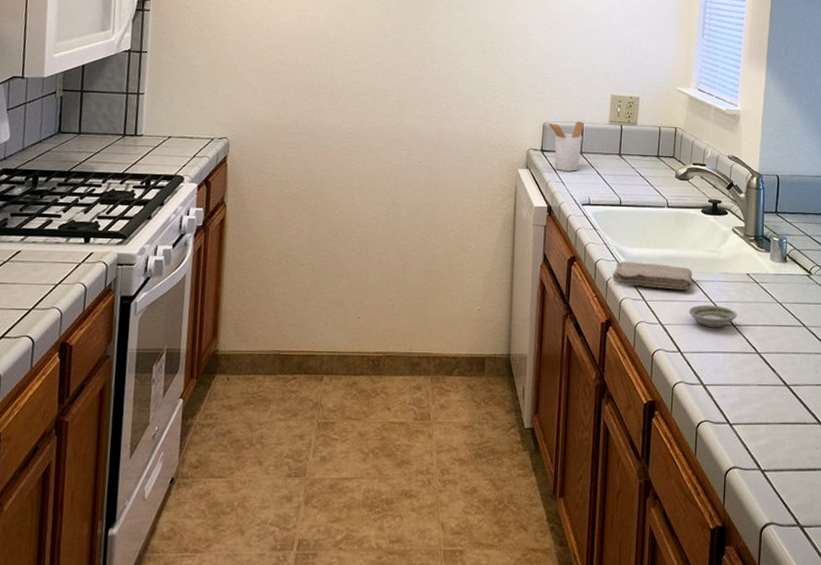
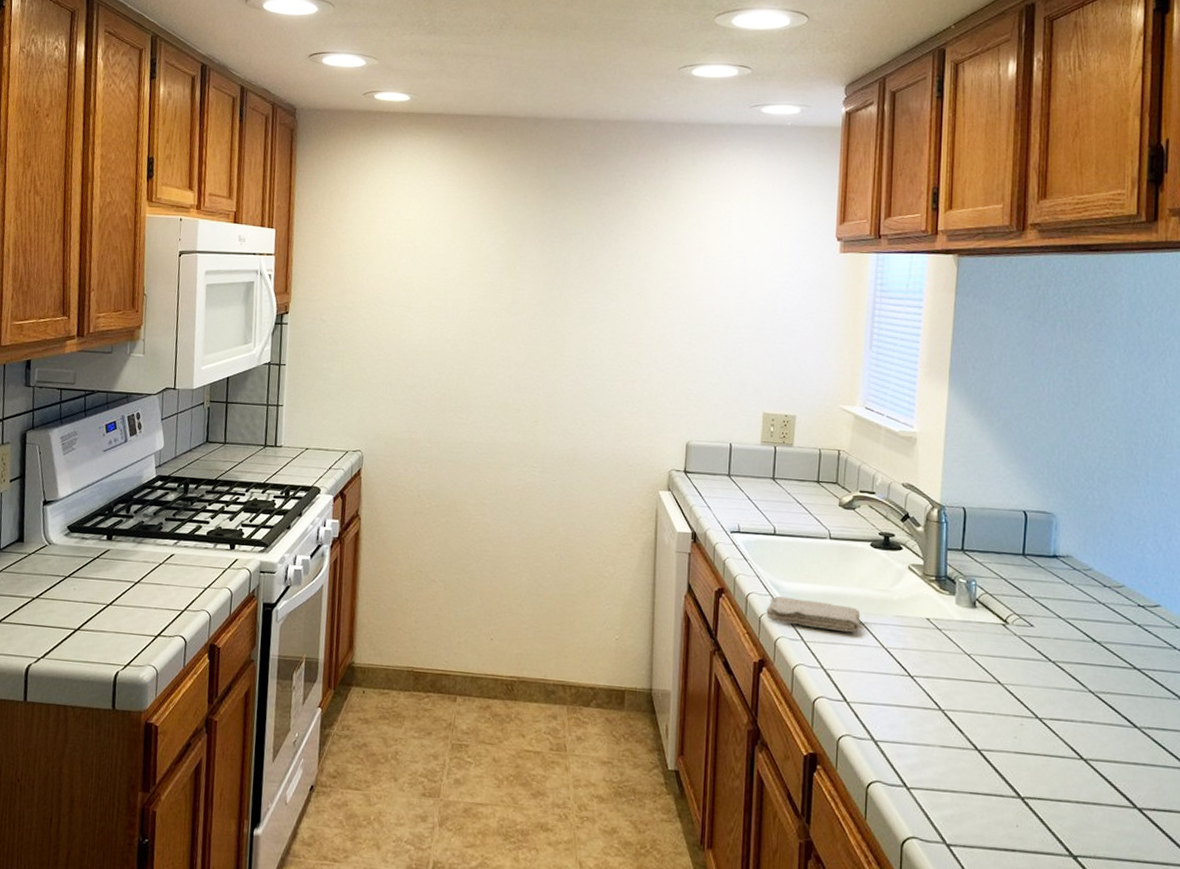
utensil holder: present [546,121,584,172] -> none [690,441,732,496]
saucer: present [689,304,737,328] -> none [856,650,915,678]

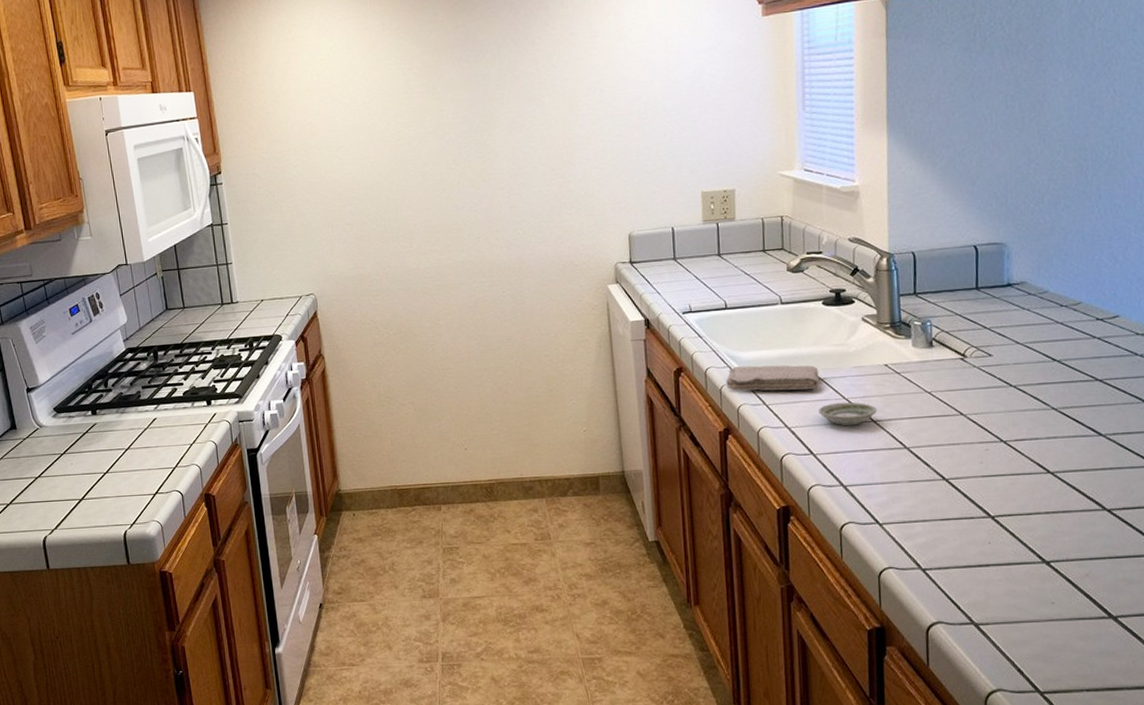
saucer: none [856,650,915,678] -> present [819,401,877,426]

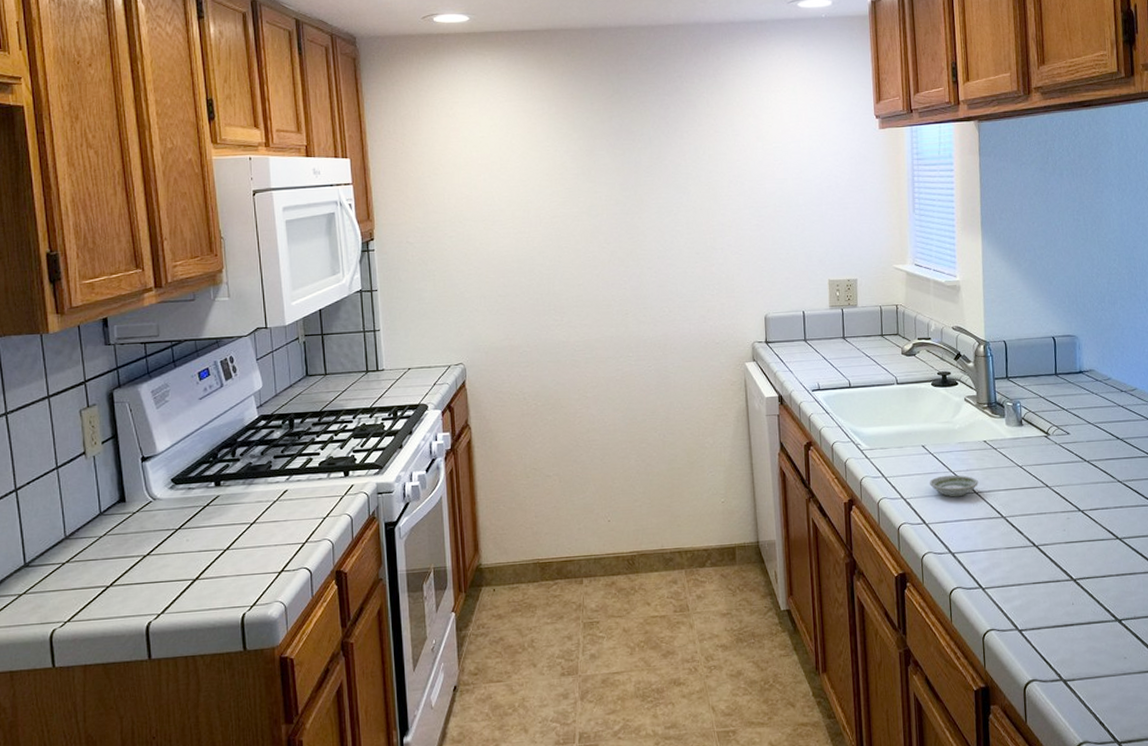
washcloth: present [726,365,820,391] -> none [850,440,930,465]

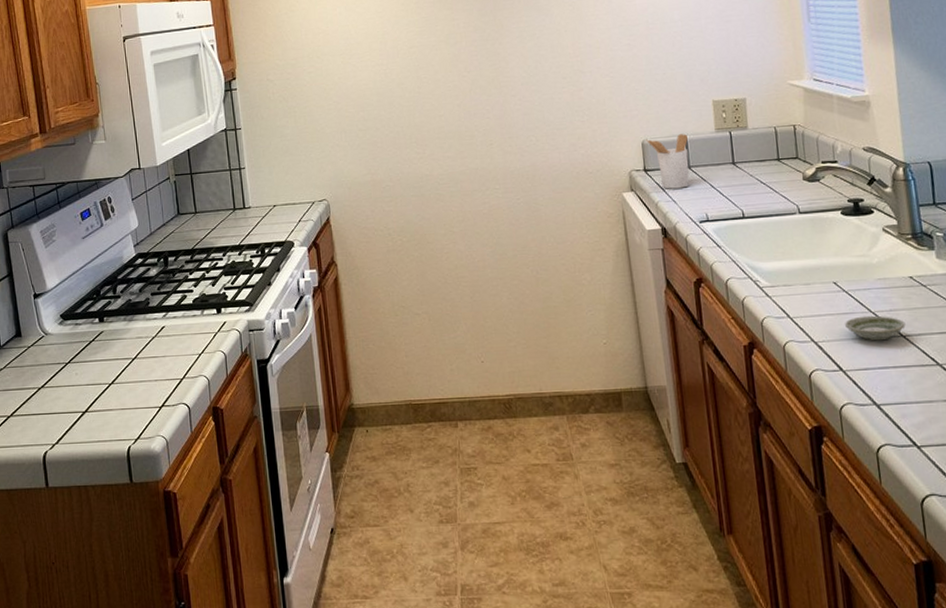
utensil holder: none [768,309,805,360] -> present [645,134,690,189]

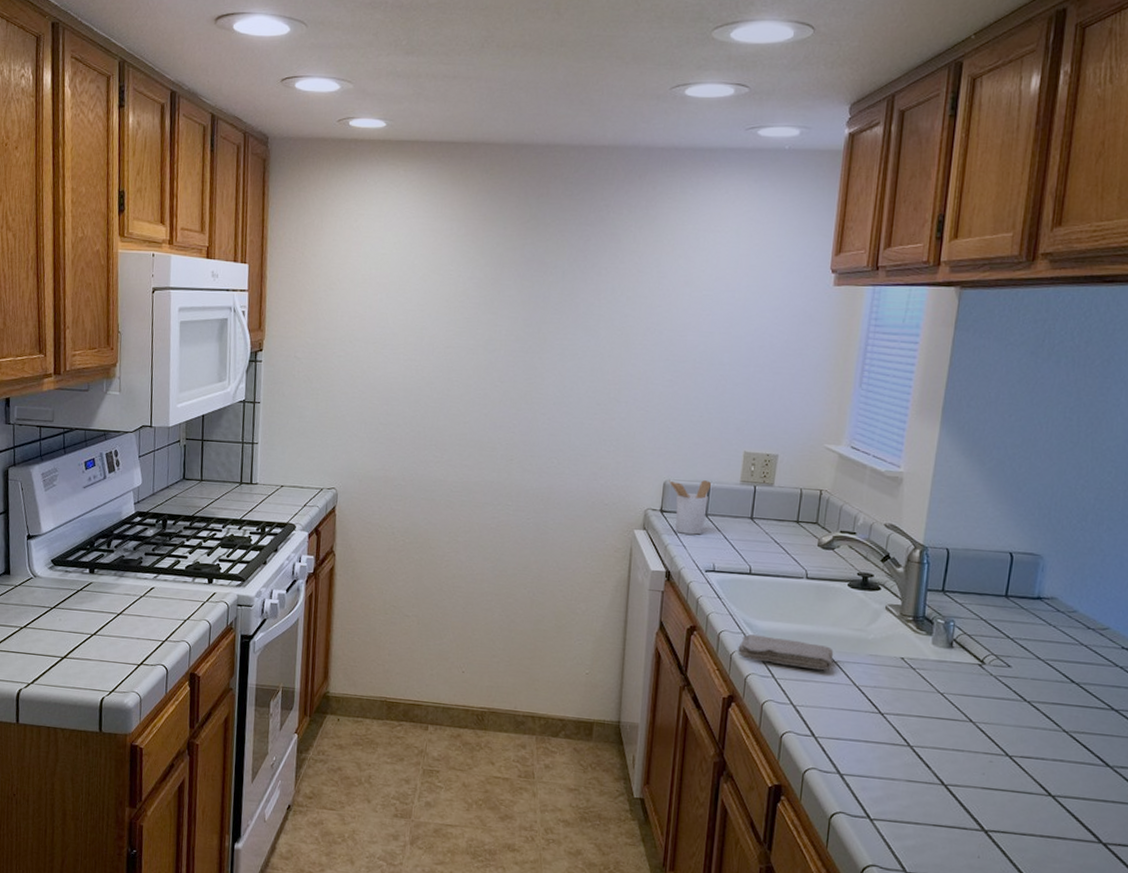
washcloth: none [747,276,844,303] -> present [737,634,834,671]
saucer: present [845,315,906,341] -> none [827,687,886,715]

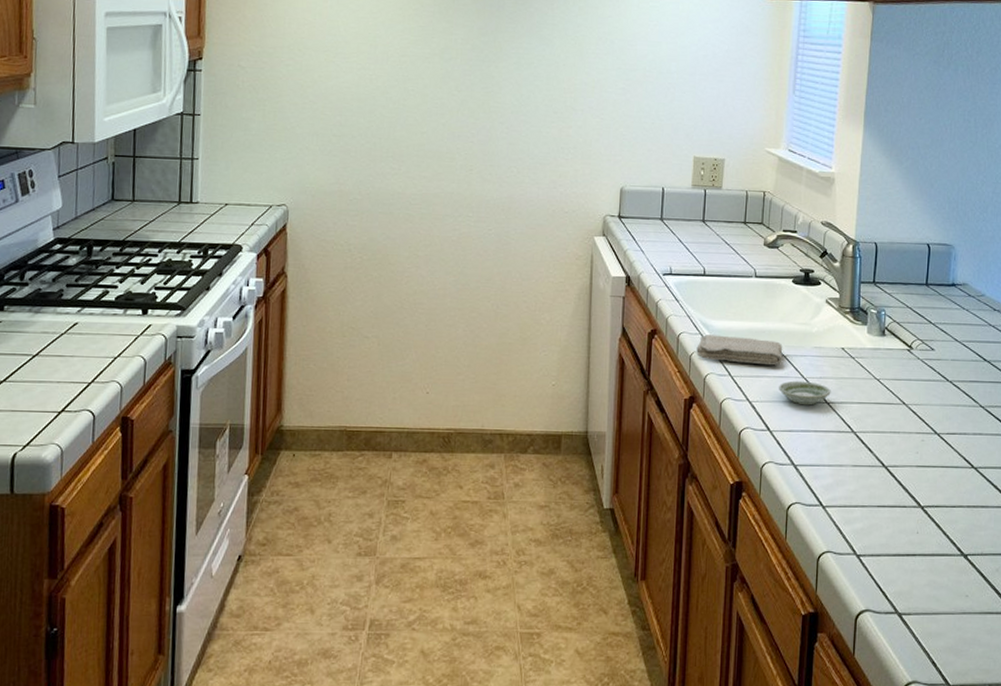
utensil holder: present [667,480,711,535] -> none [624,185,665,239]
saucer: none [827,687,886,715] -> present [779,380,831,406]

